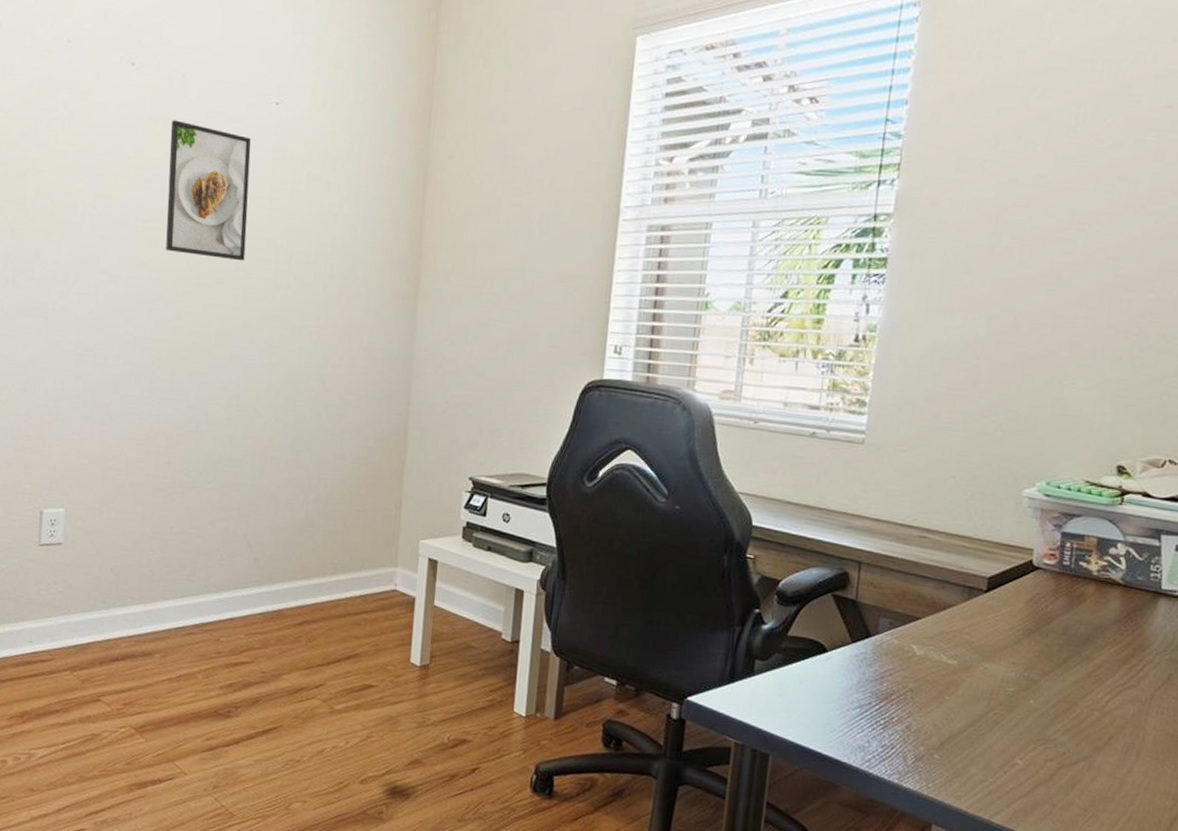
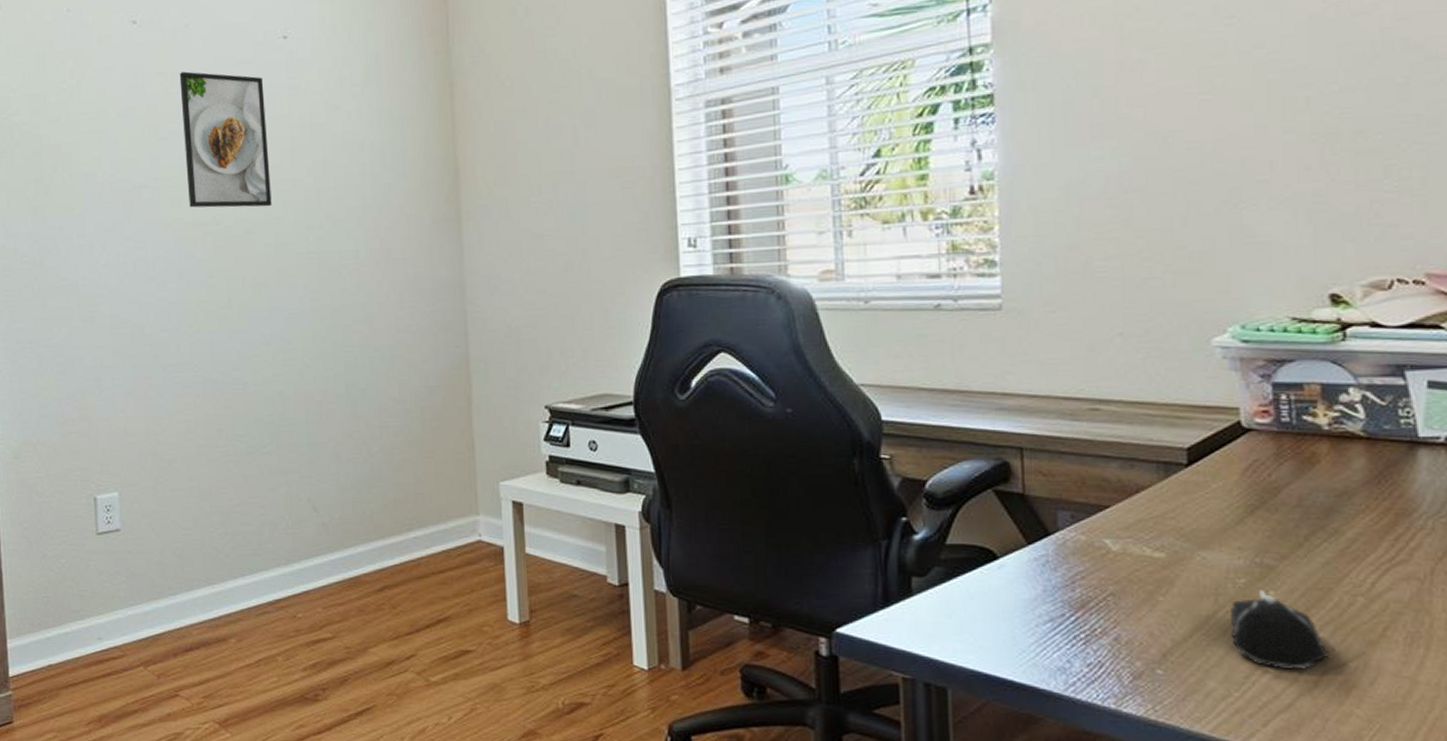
computer mouse: none [995,698,1065,764] -> present [1231,589,1329,668]

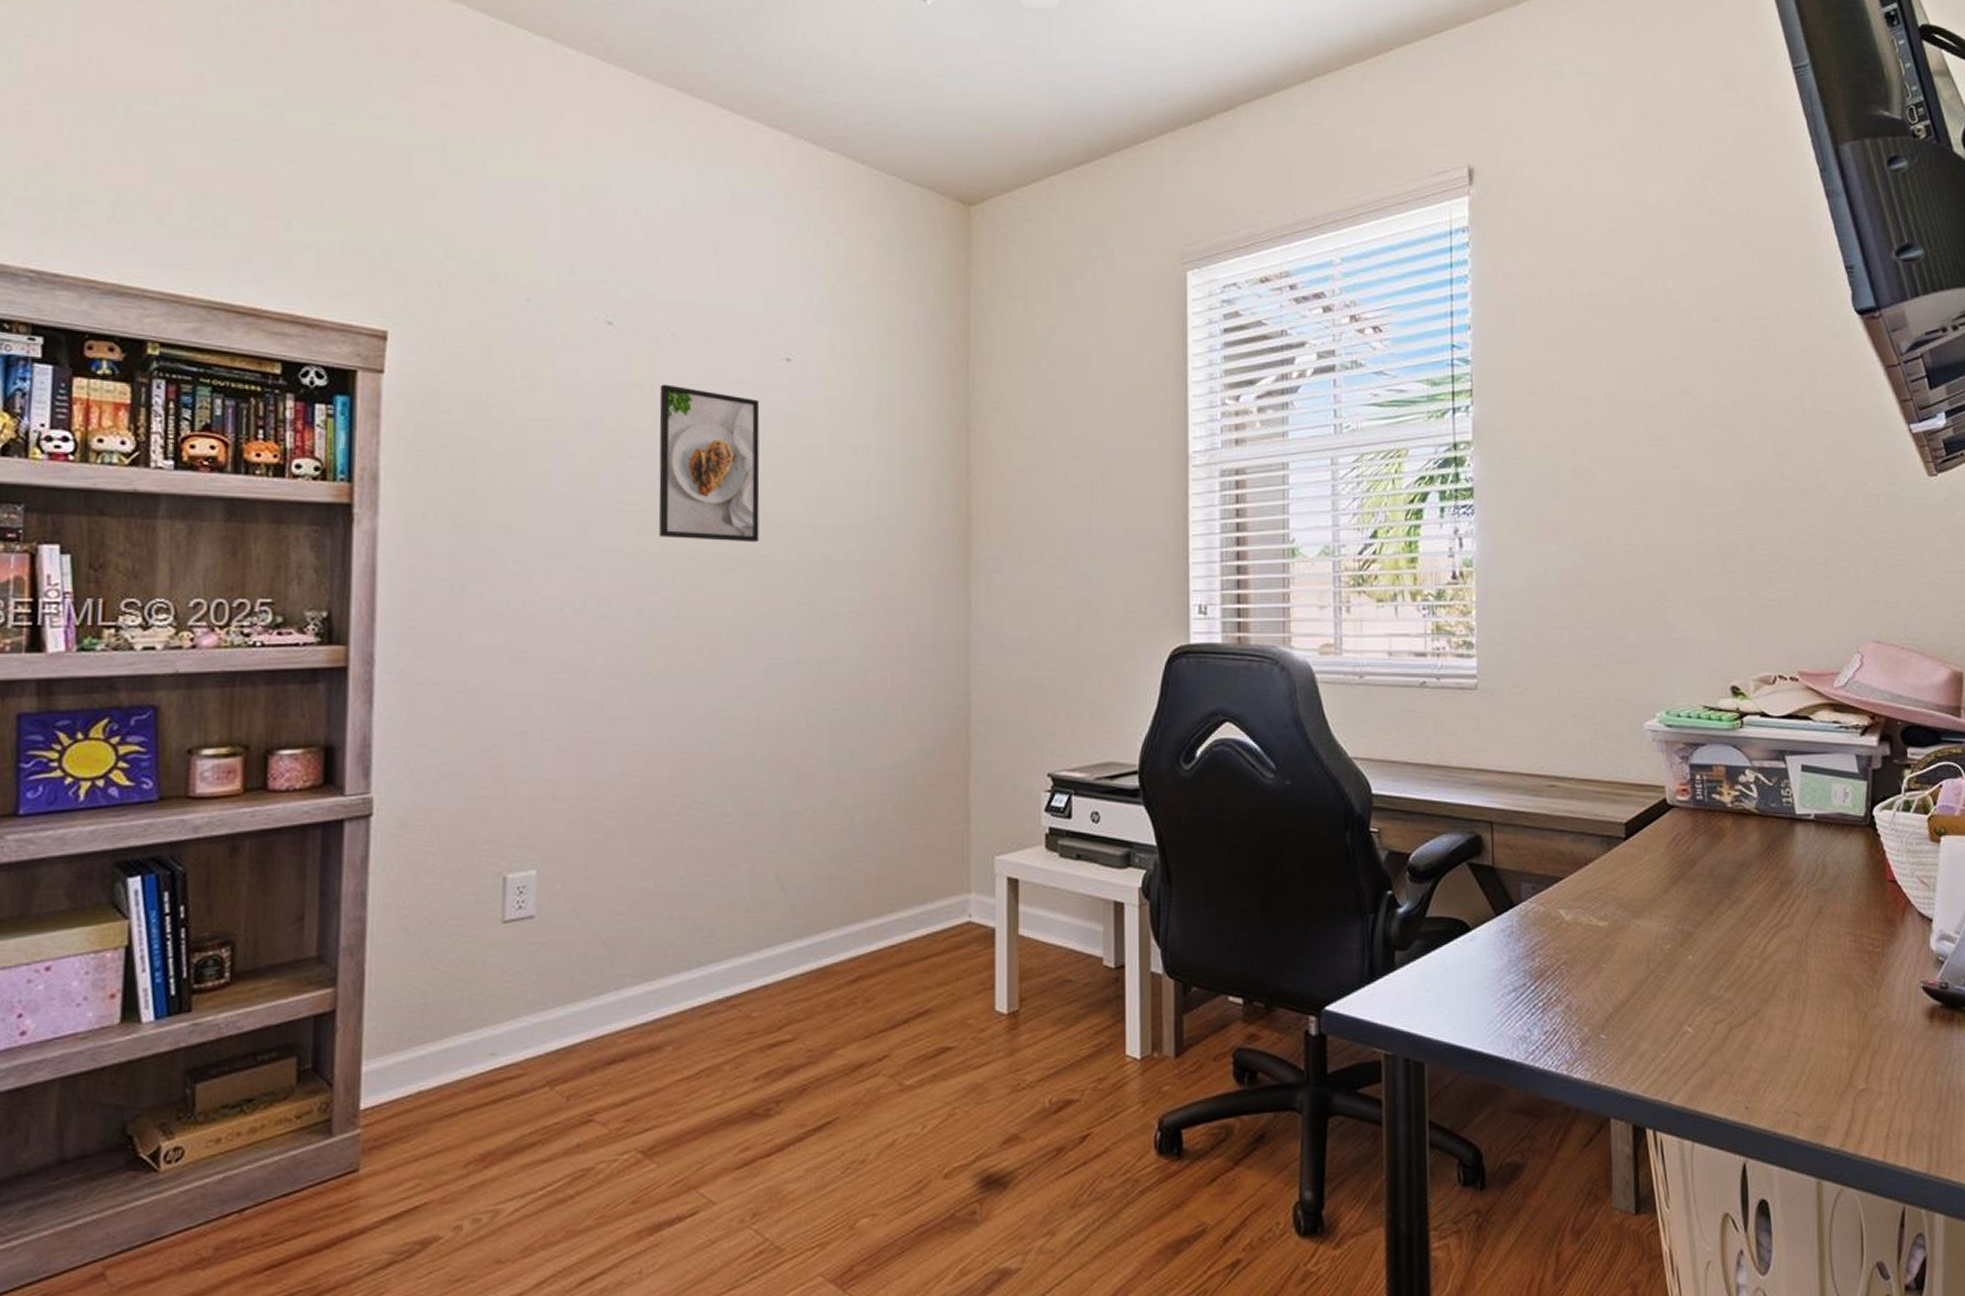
computer mouse: present [1231,589,1329,668] -> none [1659,954,1733,1027]

